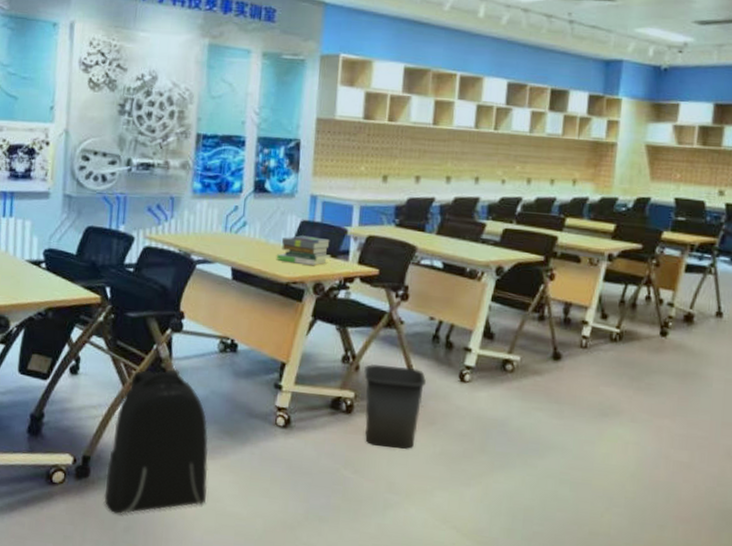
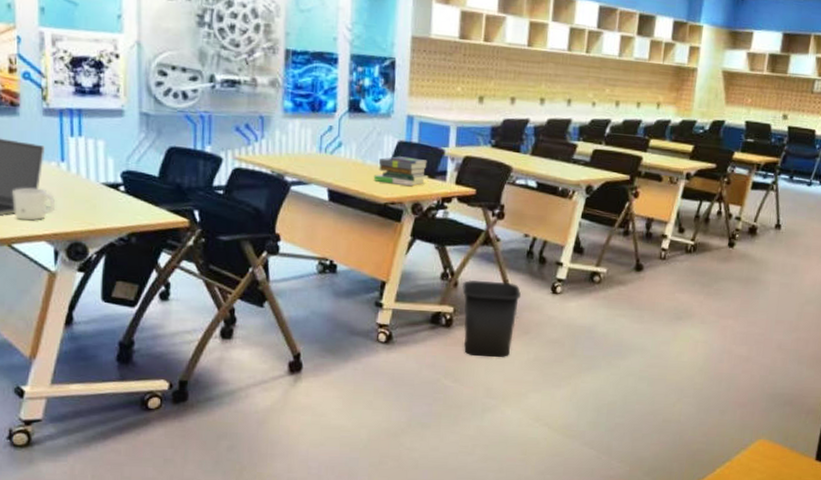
backpack: present [104,368,209,514] -> none [204,291,311,434]

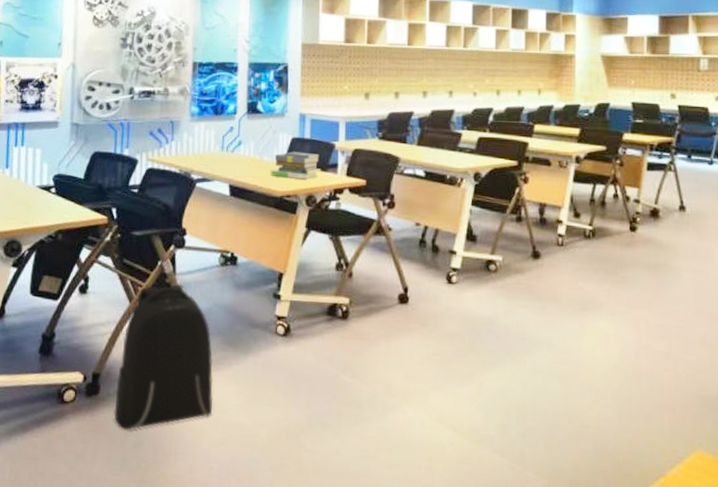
backpack: none [204,291,311,434] -> present [114,283,213,430]
waste bin: present [462,280,521,357] -> none [356,271,416,351]

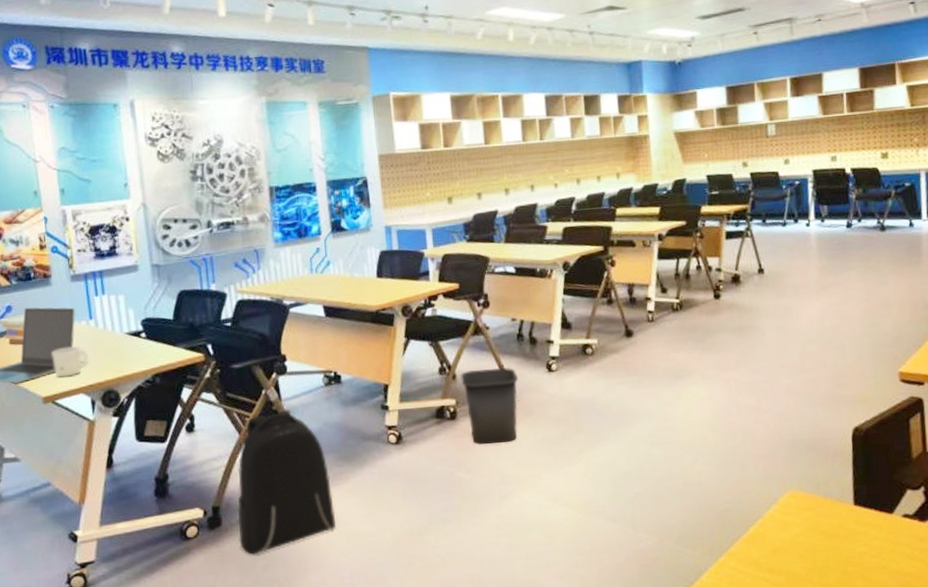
books: present [270,151,321,180] -> none [362,264,413,292]
waste bin: none [356,271,416,351] -> present [460,368,518,445]

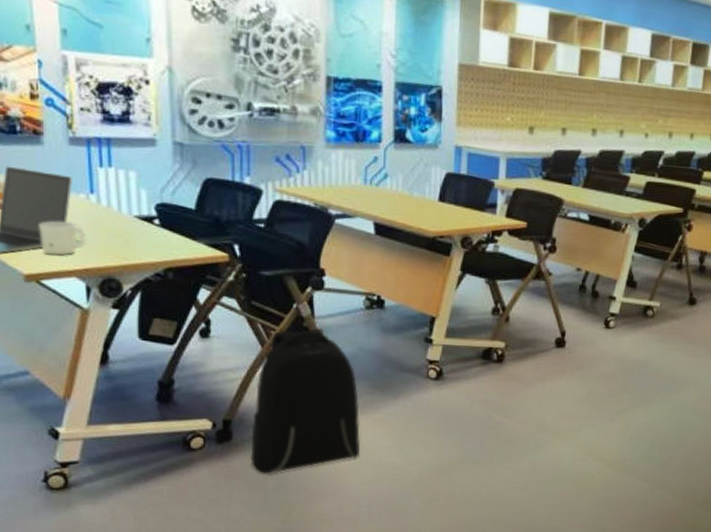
waste bin: present [460,368,518,445] -> none [513,315,573,392]

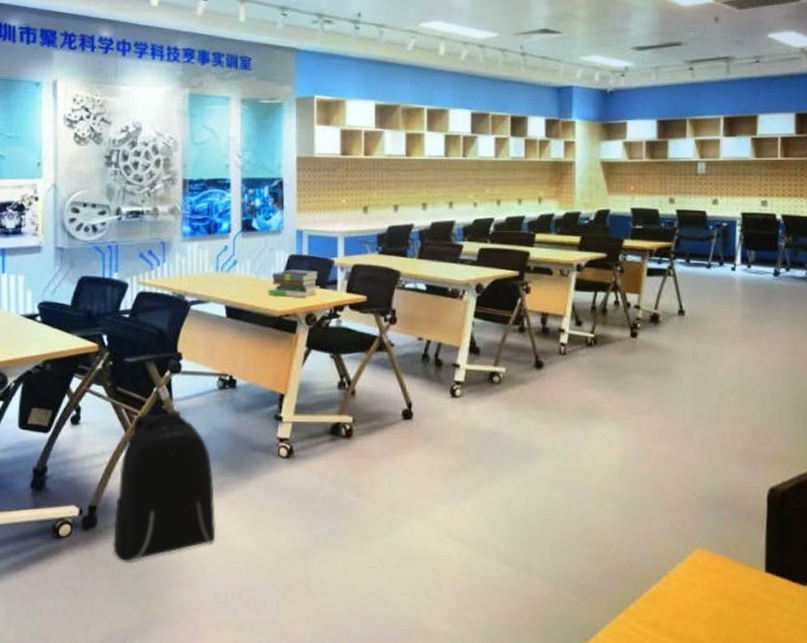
books: none [421,188,479,220] -> present [267,269,320,298]

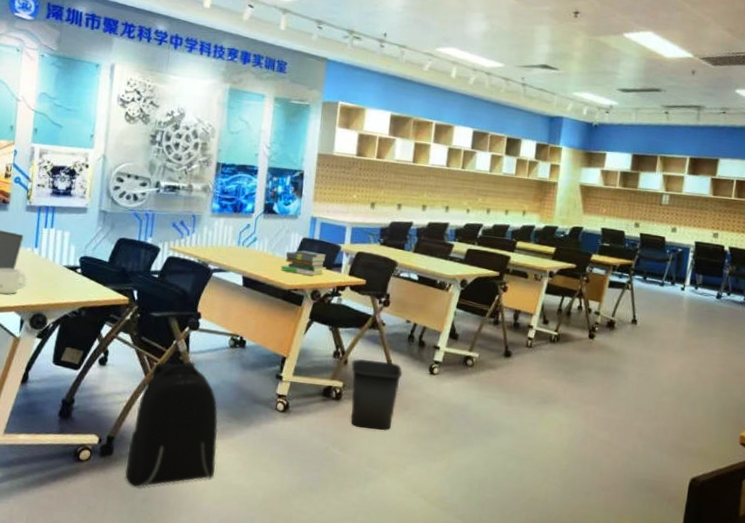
waste bin: none [359,388,419,468] -> present [351,359,402,430]

